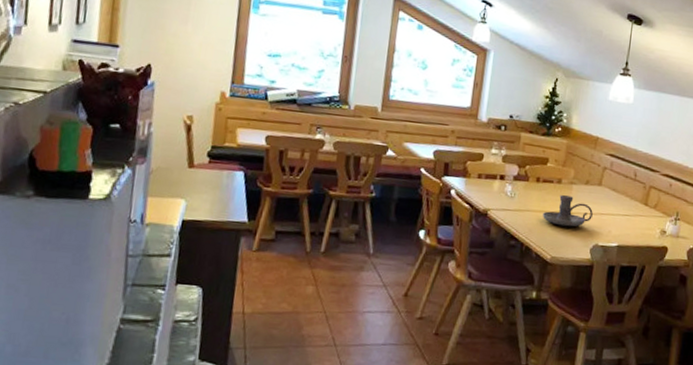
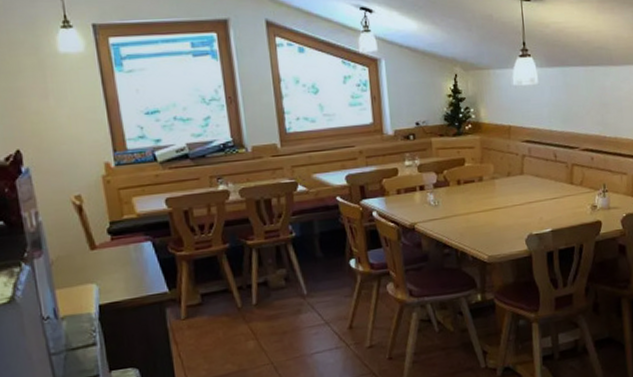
candle holder: present [542,195,593,227] -> none [470,191,521,224]

